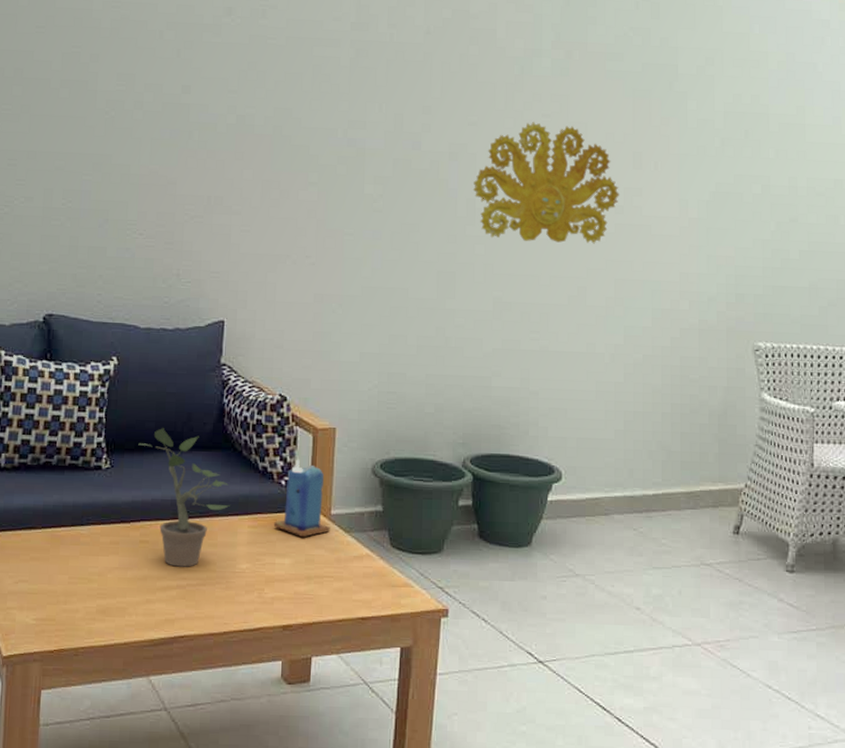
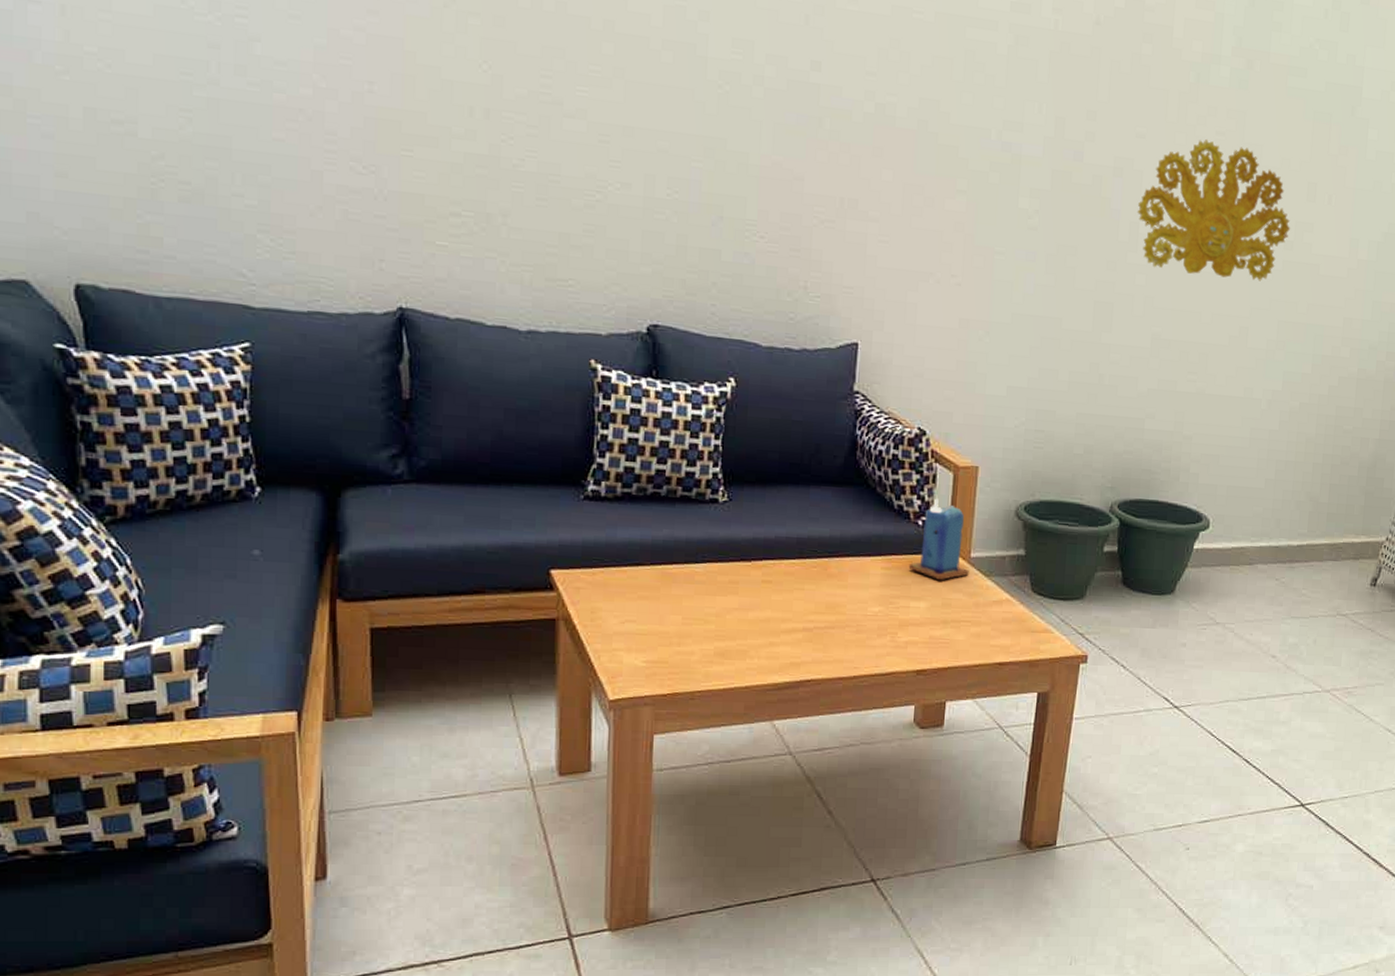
potted plant: present [138,428,230,567] -> none [760,460,862,609]

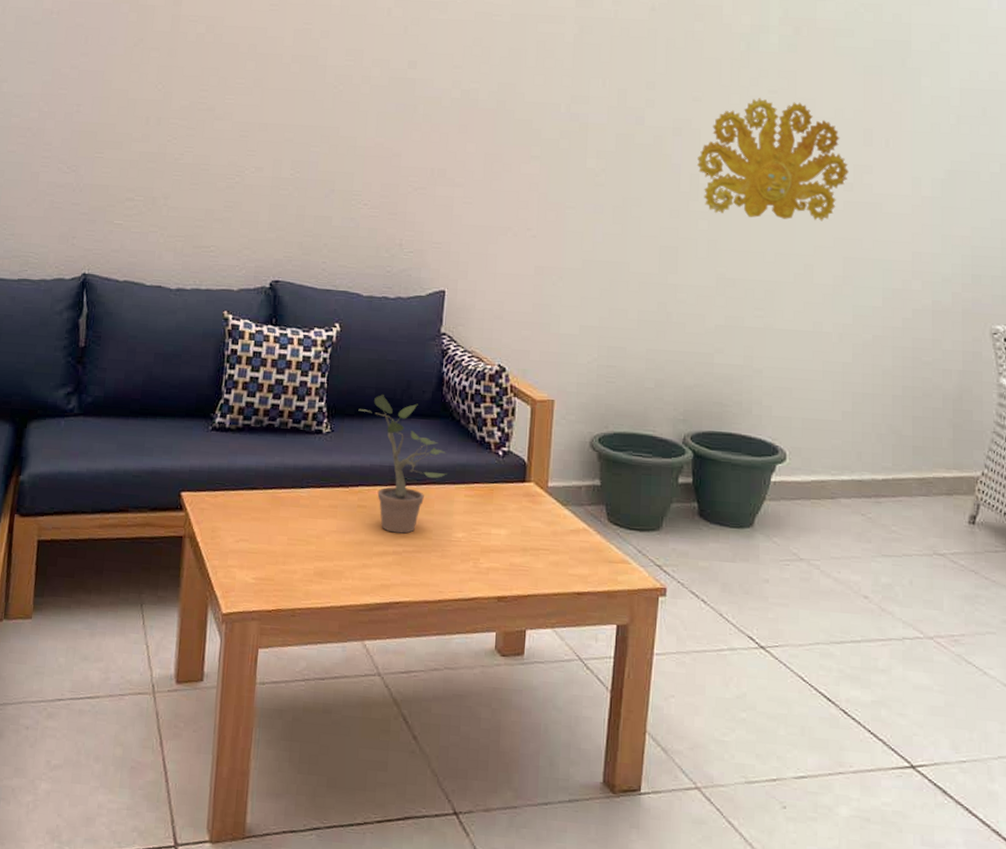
potted plant: none [760,460,862,609] -> present [358,395,447,534]
candle: present [908,498,969,581] -> none [490,430,547,509]

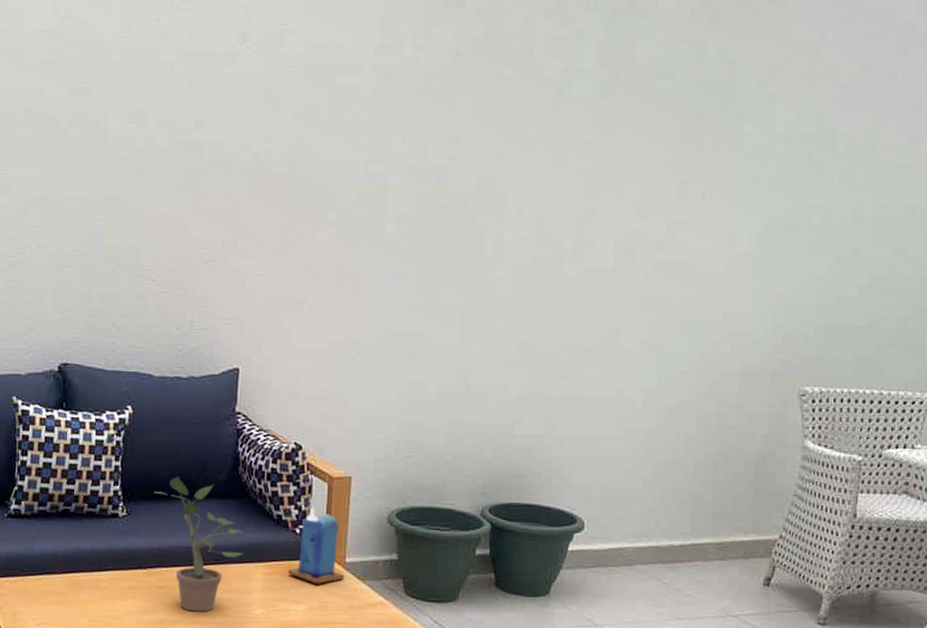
candle: none [490,430,547,509] -> present [287,508,344,585]
wall decoration: present [696,98,848,221] -> none [501,151,661,283]

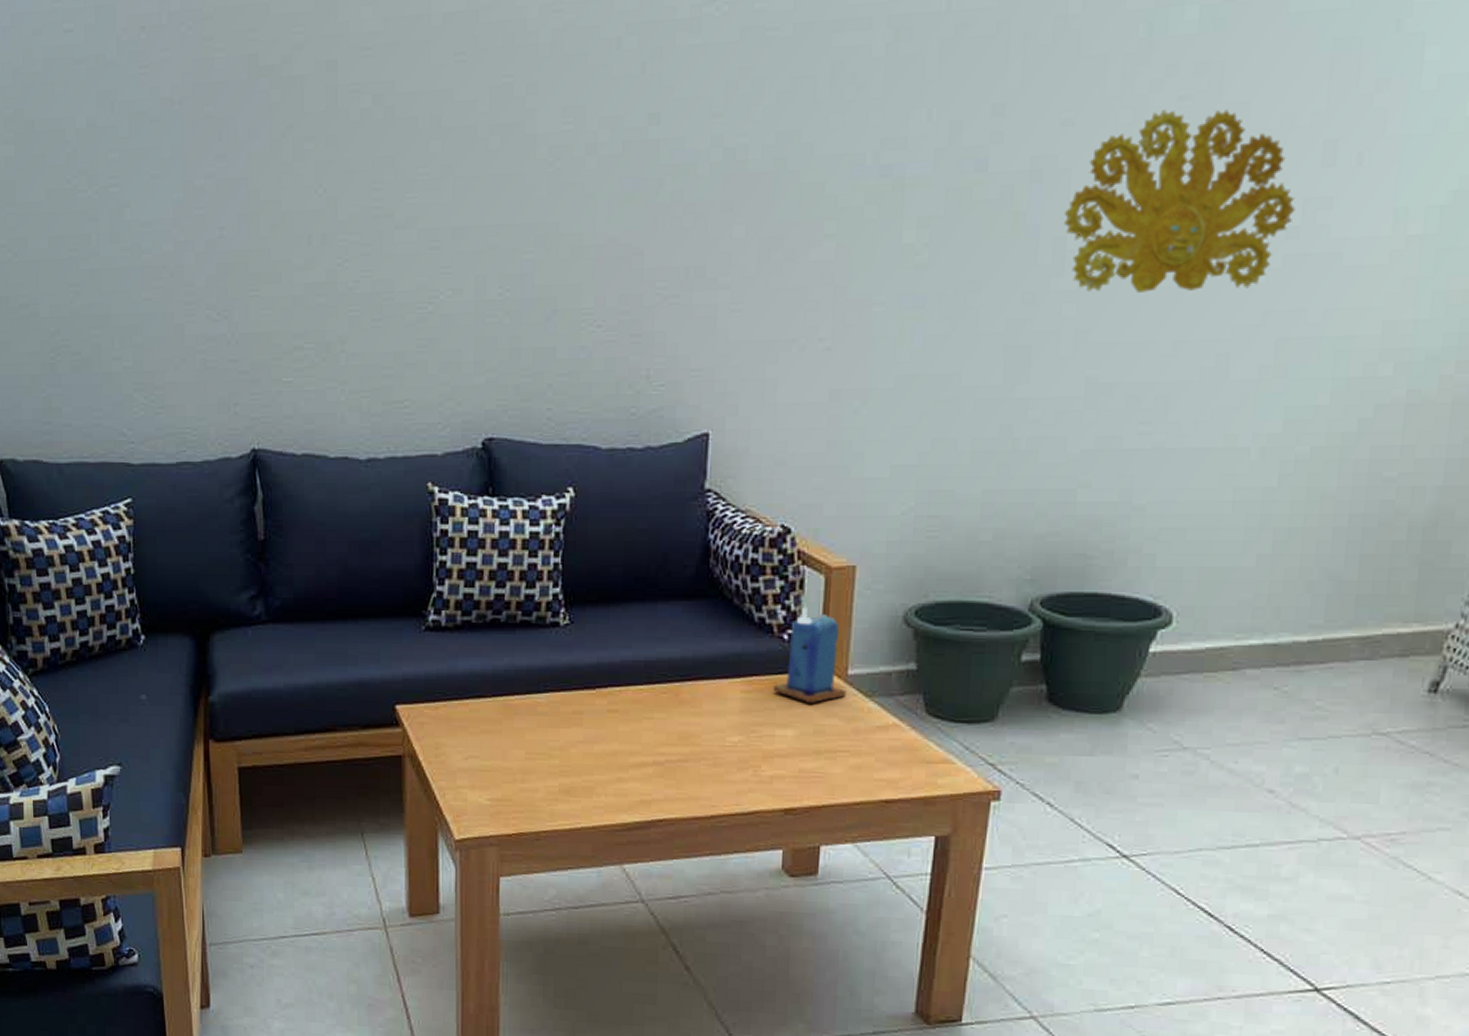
potted plant: present [154,477,245,612] -> none [603,574,718,740]
wall decoration: none [501,151,661,283] -> present [1063,109,1296,293]

